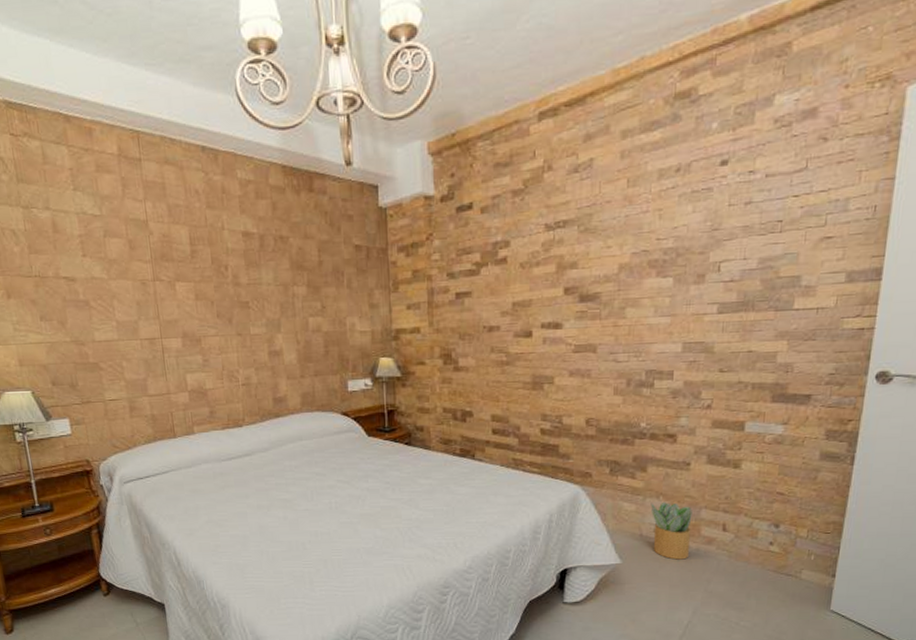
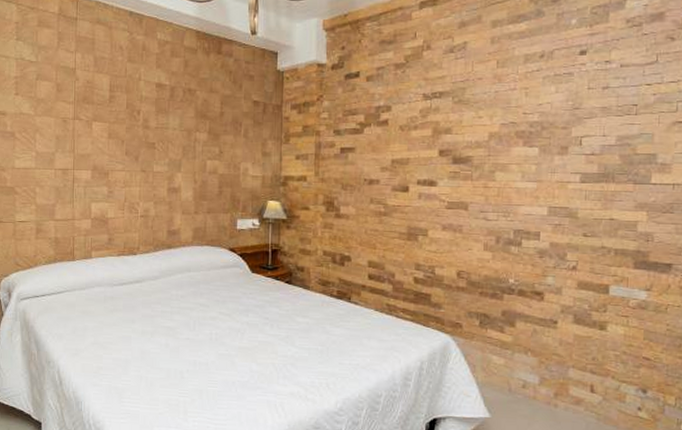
potted plant: present [651,501,692,560] -> none [519,357,560,419]

